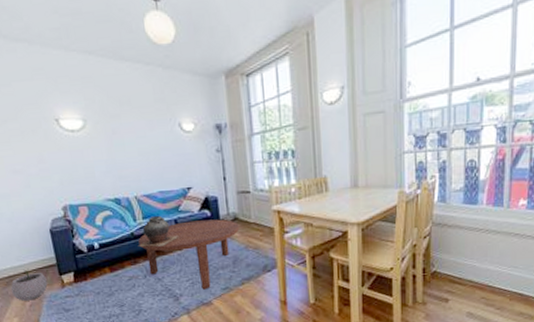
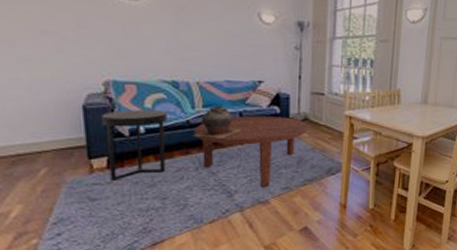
plant pot: present [11,268,48,301] -> none [18,147,70,185]
side table: none [64,225,120,292] -> present [101,109,168,180]

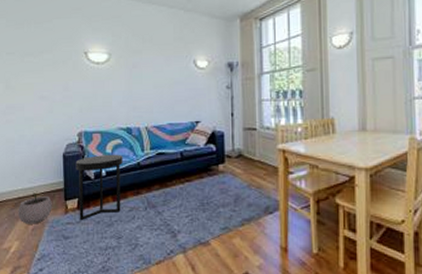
plant pot: none [18,147,70,185] -> present [18,191,52,224]
ceramic pot: present [193,106,242,139] -> none [142,148,183,178]
coffee table: present [194,115,309,188] -> none [144,154,243,228]

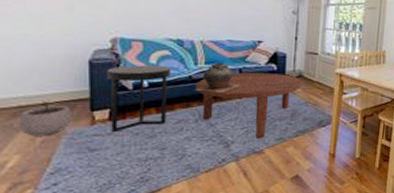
ceramic pot: none [142,148,183,178] -> present [194,63,241,93]
coffee table: none [144,154,243,228] -> present [196,72,303,139]

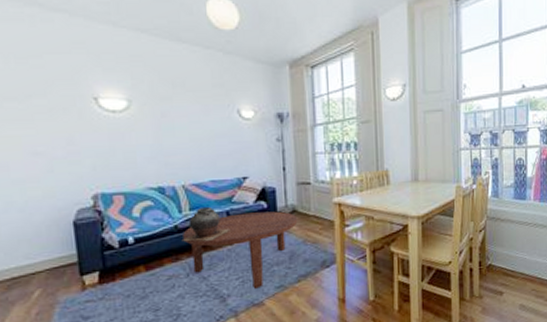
plant pot: present [19,100,72,136] -> none [13,268,63,309]
side table: present [106,64,171,132] -> none [91,217,157,296]

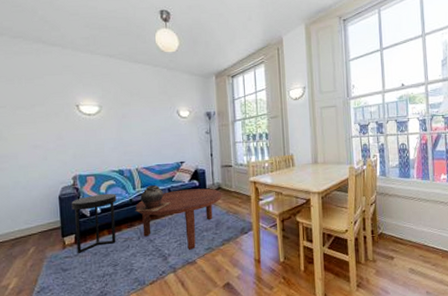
side table: none [91,217,157,296] -> present [71,193,117,253]

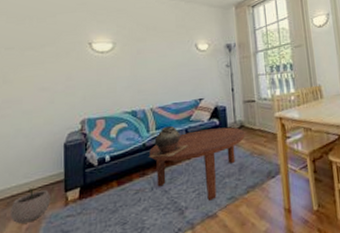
plant pot: none [16,231,50,262] -> present [10,186,50,224]
side table: present [71,193,117,253] -> none [77,137,128,211]

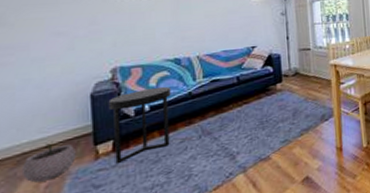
side table: none [77,137,128,211] -> present [108,86,171,163]
ceramic pot: present [148,126,189,158] -> none [195,74,240,107]
coffee table: present [149,127,245,201] -> none [196,74,300,145]

